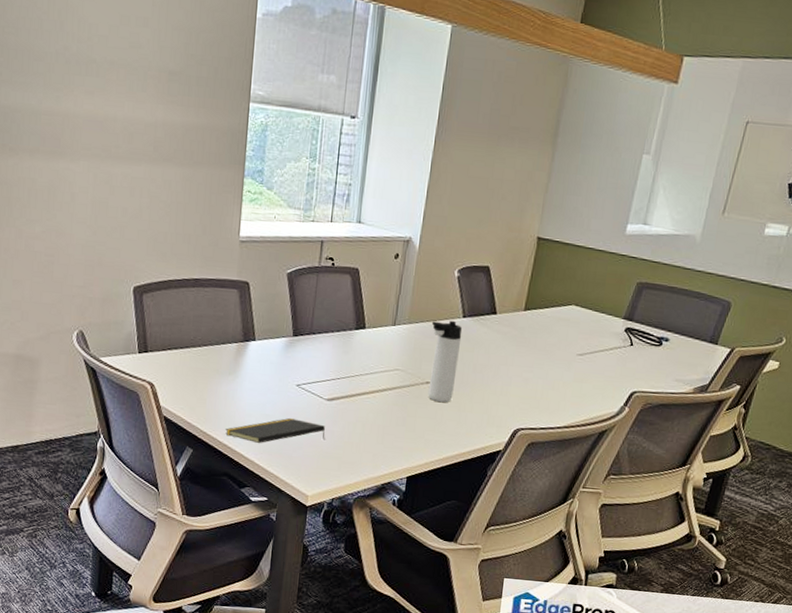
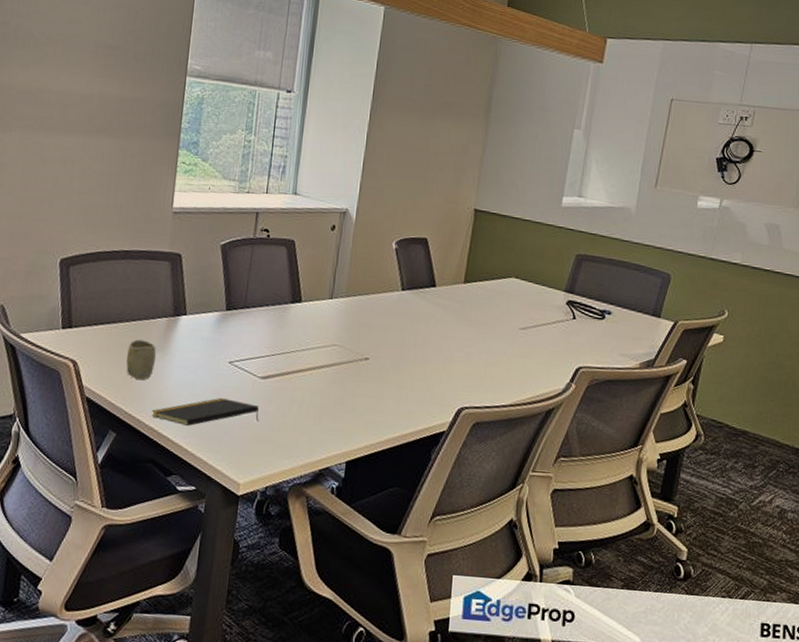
cup: none [200,363,228,402] -> present [126,339,156,381]
thermos bottle: present [428,320,463,402] -> none [367,293,402,380]

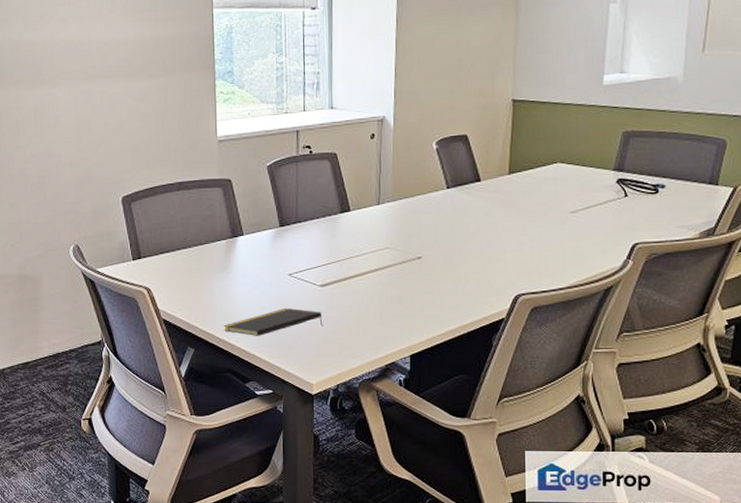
cup: present [126,339,156,381] -> none [194,263,220,300]

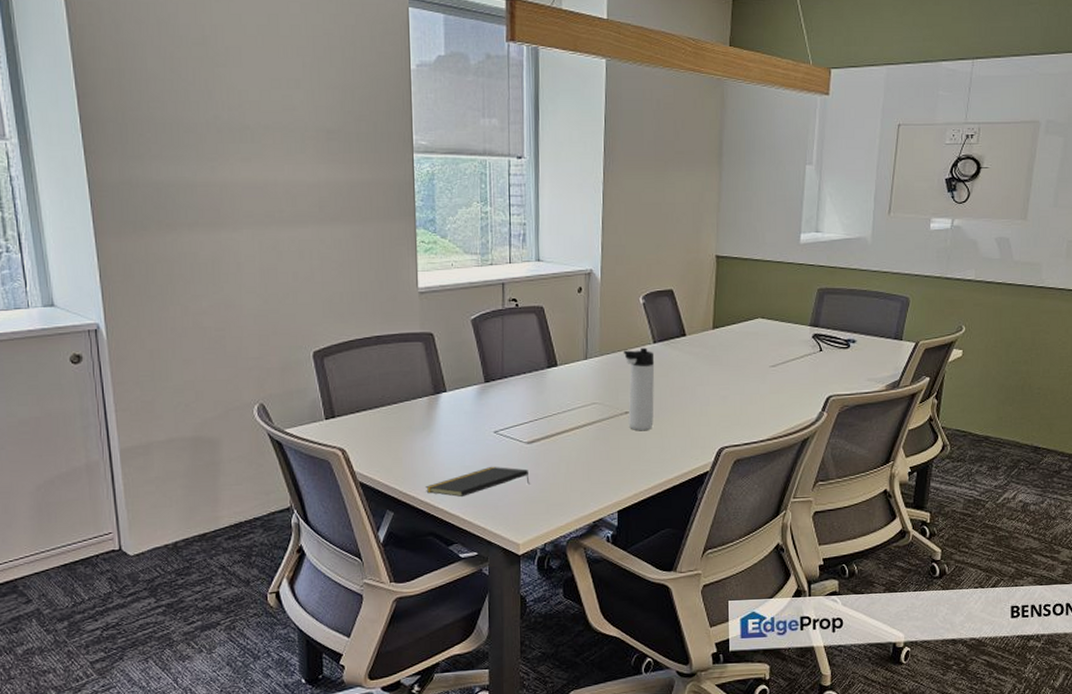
thermos bottle: none [416,192,448,275] -> present [623,347,655,430]

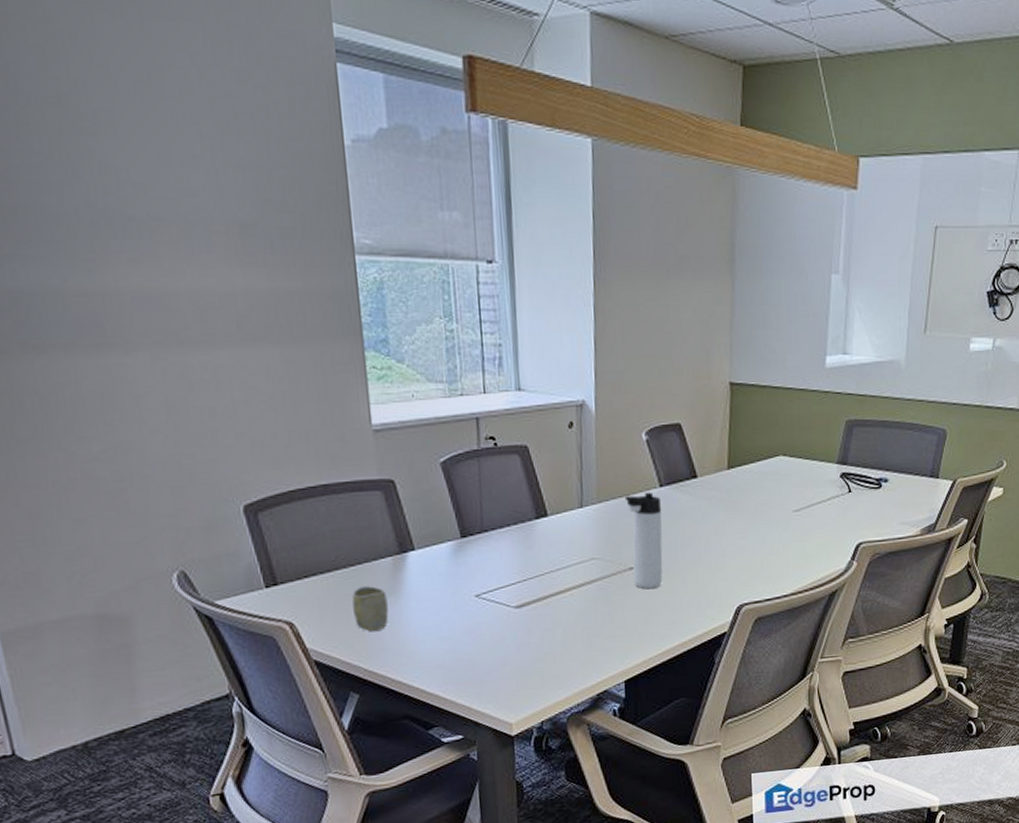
cup: none [393,421,422,460] -> present [352,586,389,632]
notepad: present [426,466,530,497] -> none [396,635,521,673]

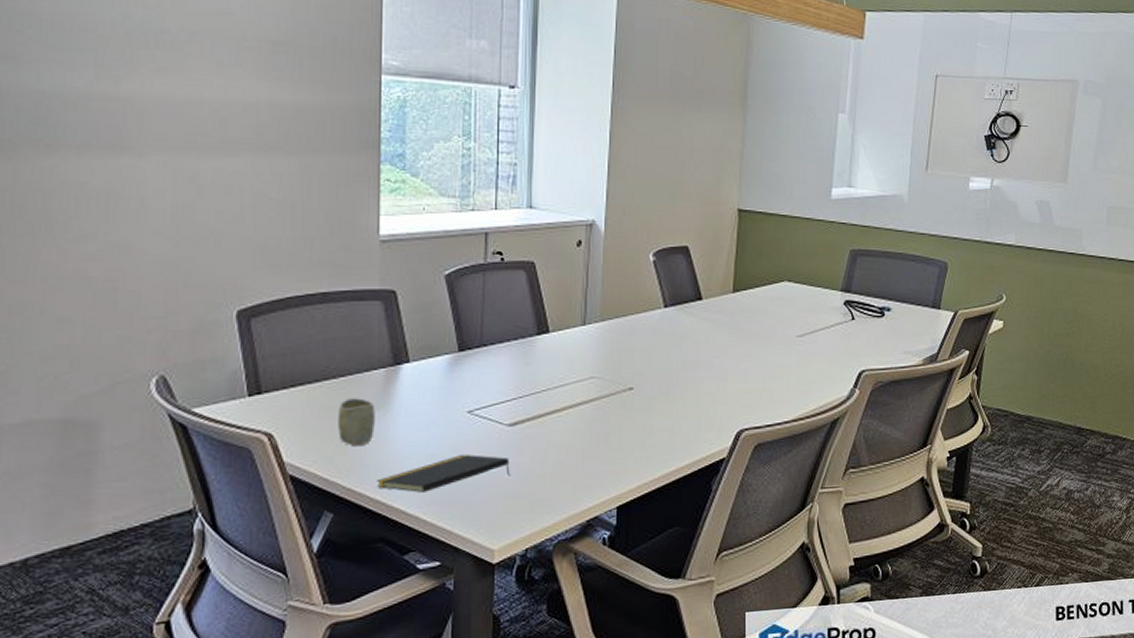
notepad: none [396,635,521,673] -> present [377,454,510,492]
thermos bottle: present [624,492,663,589] -> none [628,312,665,410]

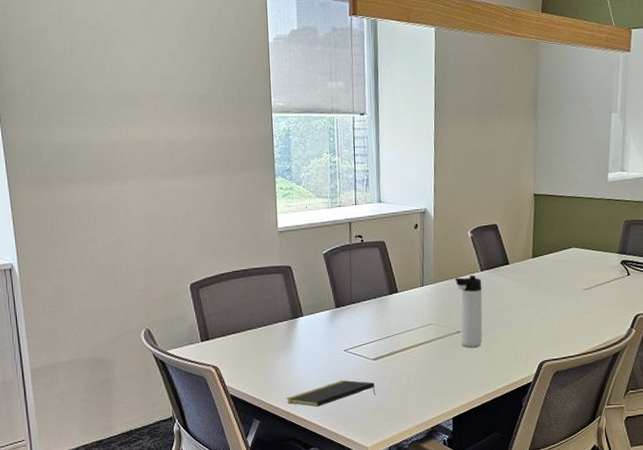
cup: present [338,398,375,447] -> none [259,342,283,375]
thermos bottle: none [628,312,665,410] -> present [454,275,483,347]

